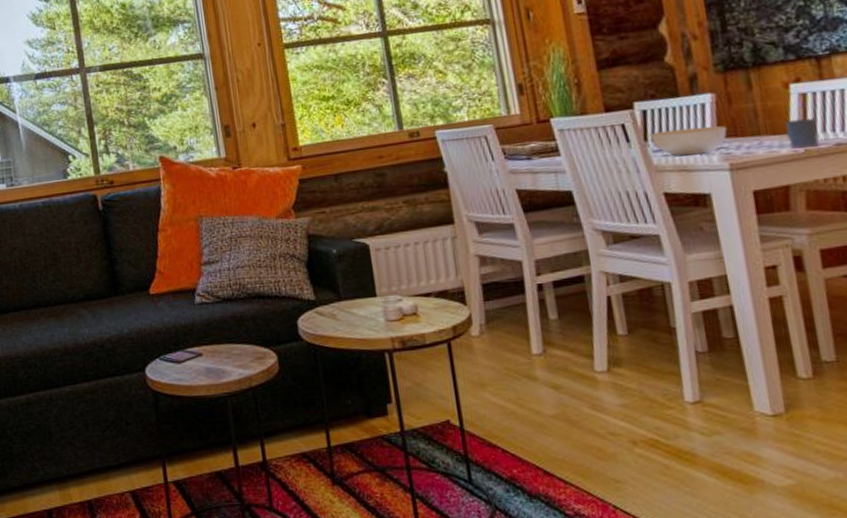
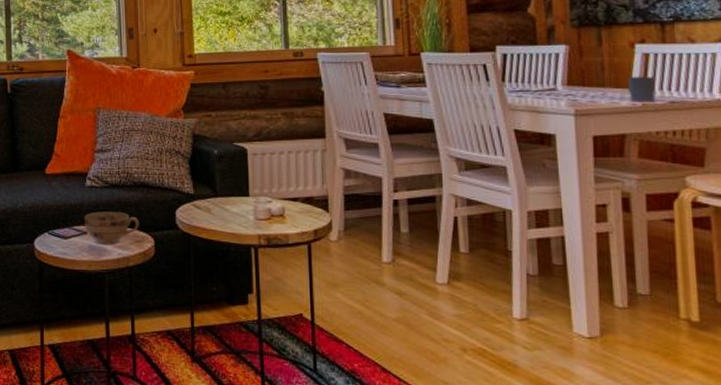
teacup: none [196,328,259,367] -> present [83,212,139,246]
bowl: present [649,125,728,157] -> none [507,74,576,98]

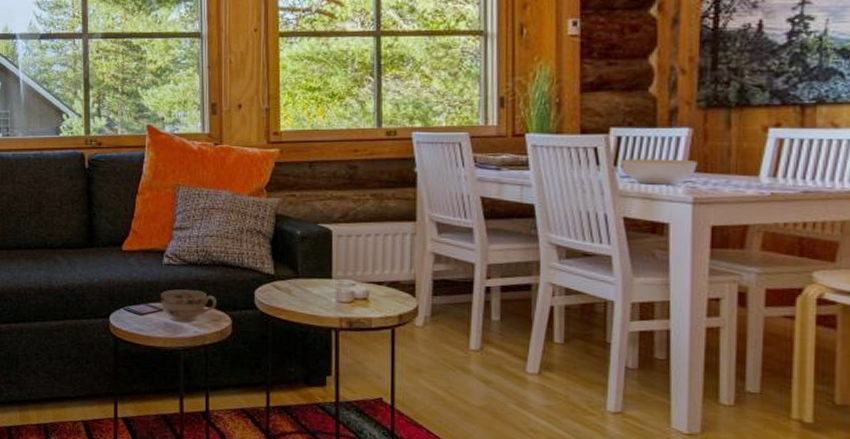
bowl: none [507,74,576,98] -> present [620,158,698,185]
mug: present [628,76,656,103] -> none [757,163,789,193]

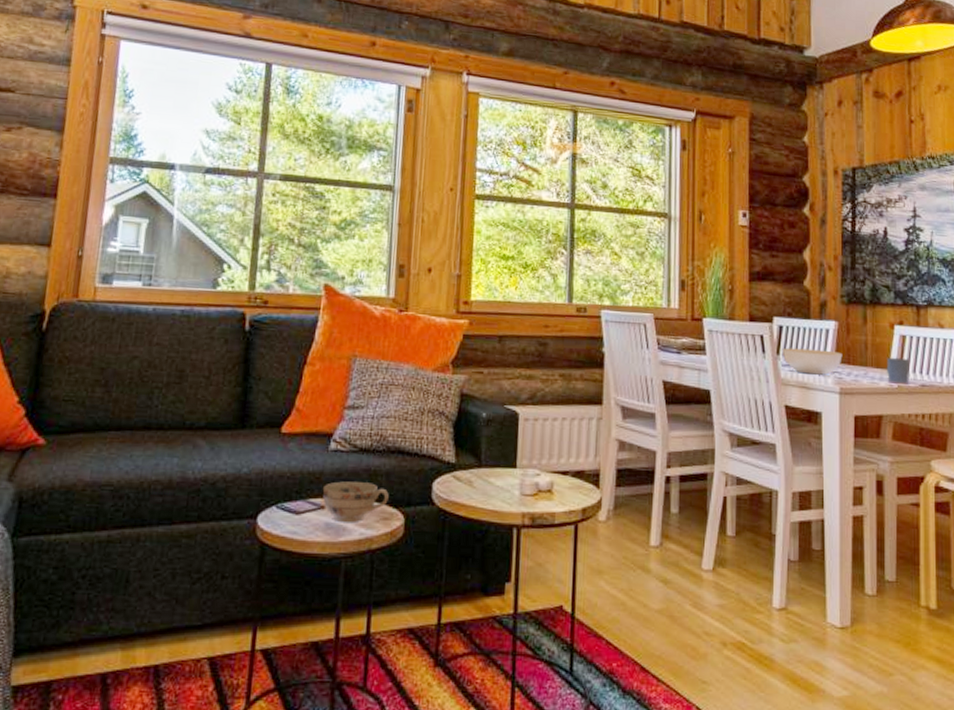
mug: none [757,163,789,193] -> present [887,357,911,386]

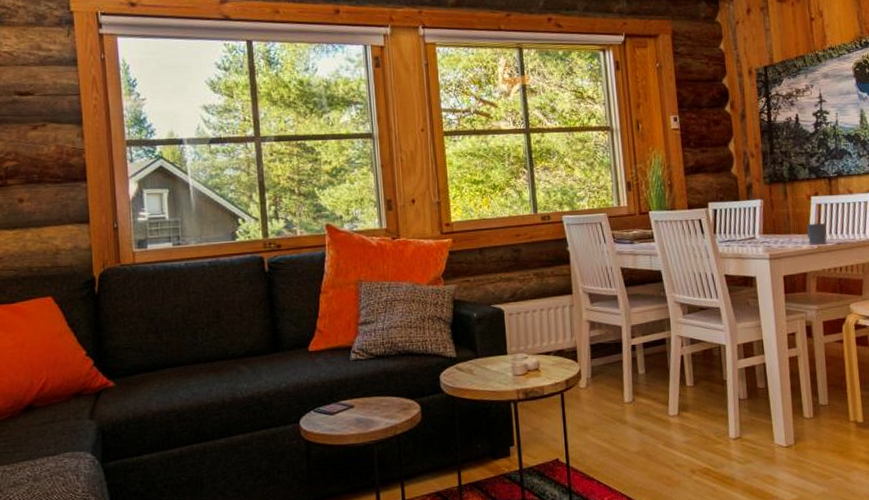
teacup: present [322,481,389,524] -> none [349,382,405,417]
bowl: present [782,347,843,375] -> none [718,224,770,247]

